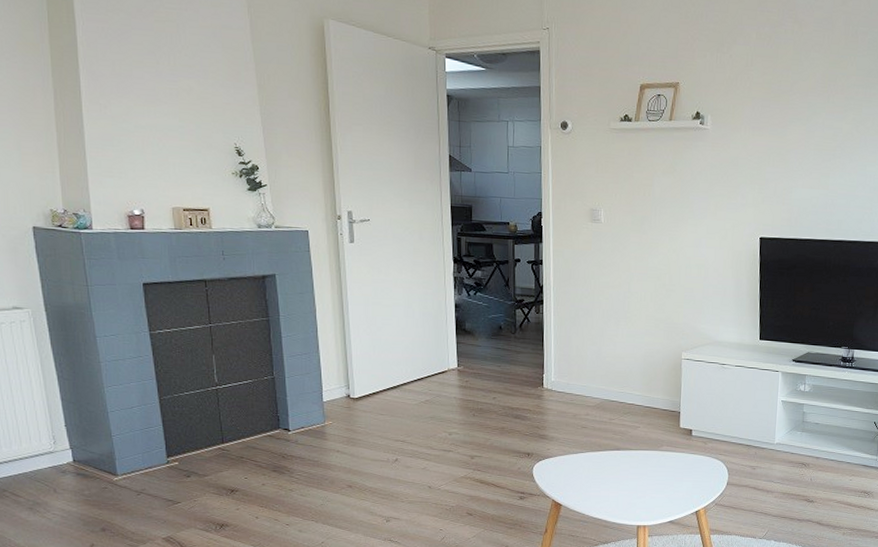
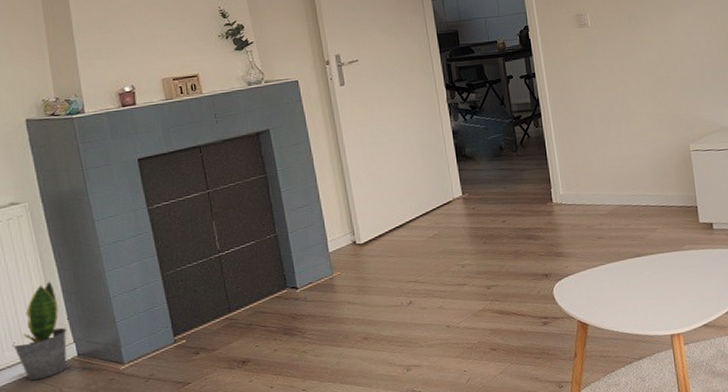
potted plant: none [10,387,64,479] -> present [13,281,67,381]

